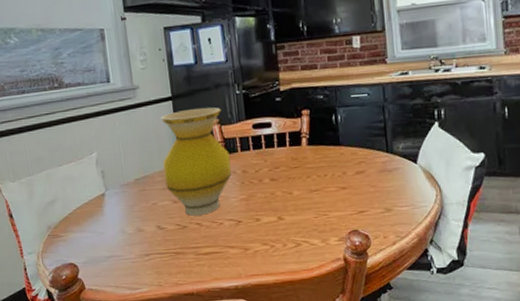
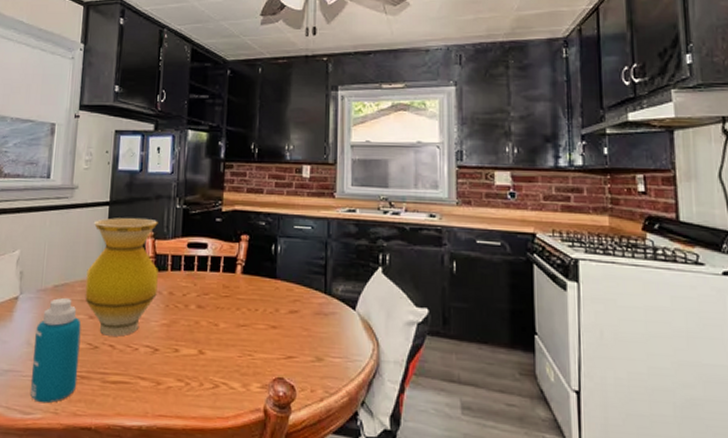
bottle: none [127,188,174,279] -> present [30,297,82,404]

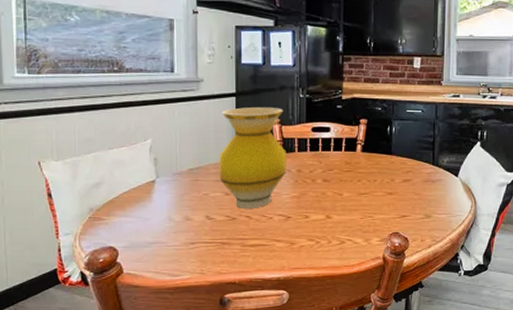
bottle: present [30,297,82,404] -> none [176,178,219,266]

